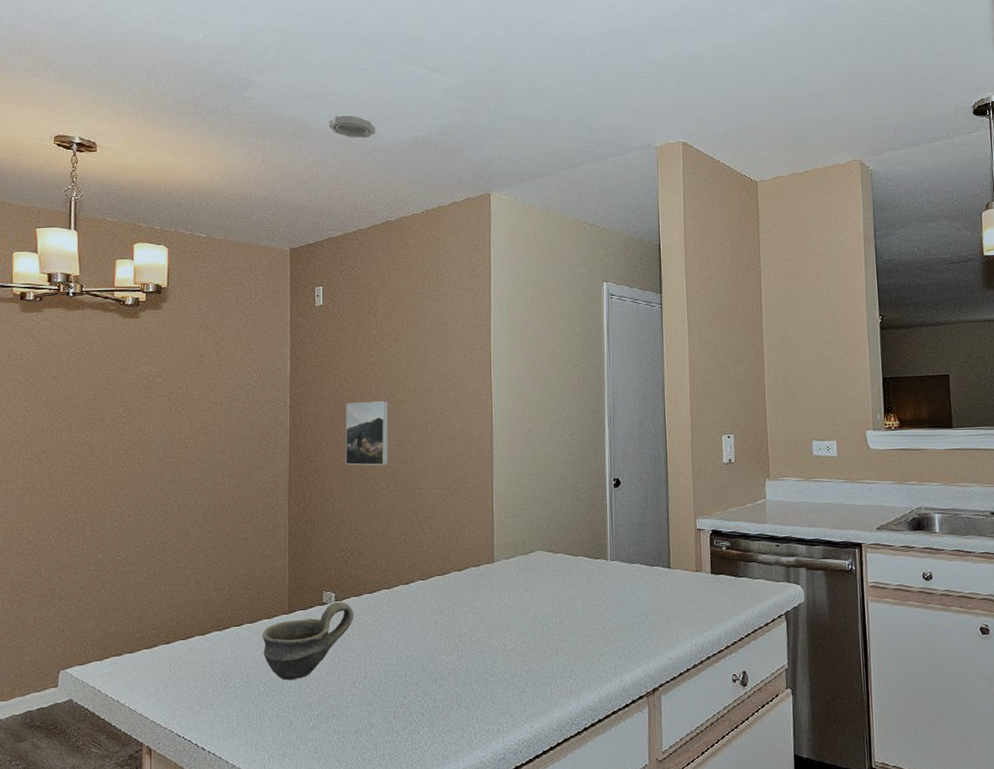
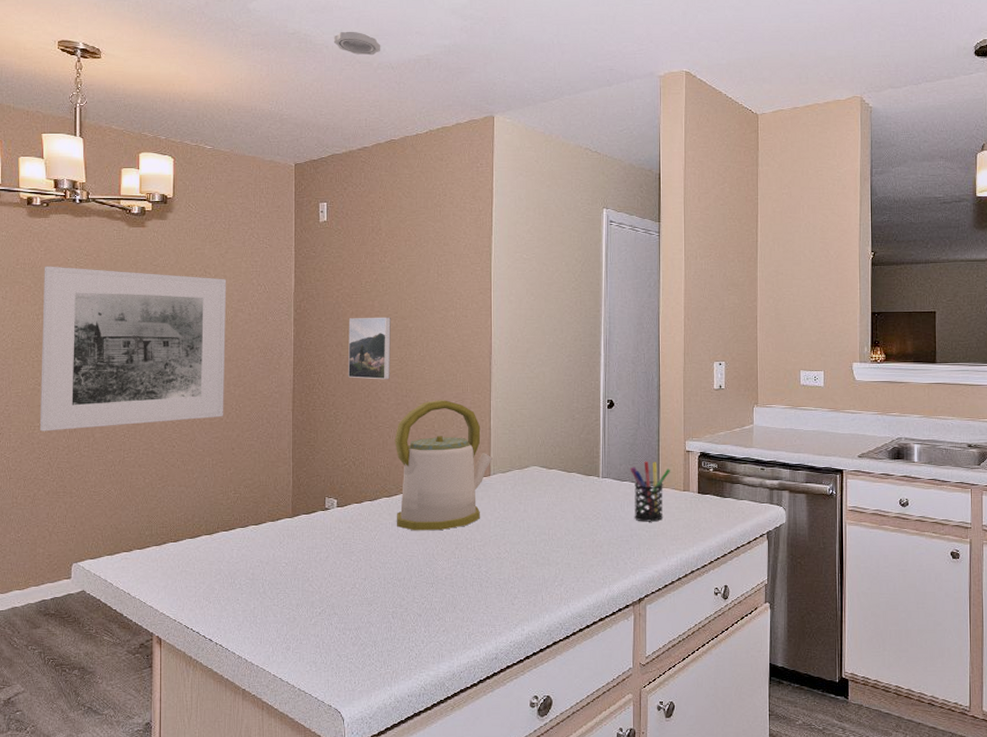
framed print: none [28,361,221,532] -> present [39,266,227,431]
cup: present [262,601,354,681] -> none [267,507,355,580]
kettle: none [394,483,496,624] -> present [394,399,492,531]
pen holder: none [639,541,681,606] -> present [630,461,670,522]

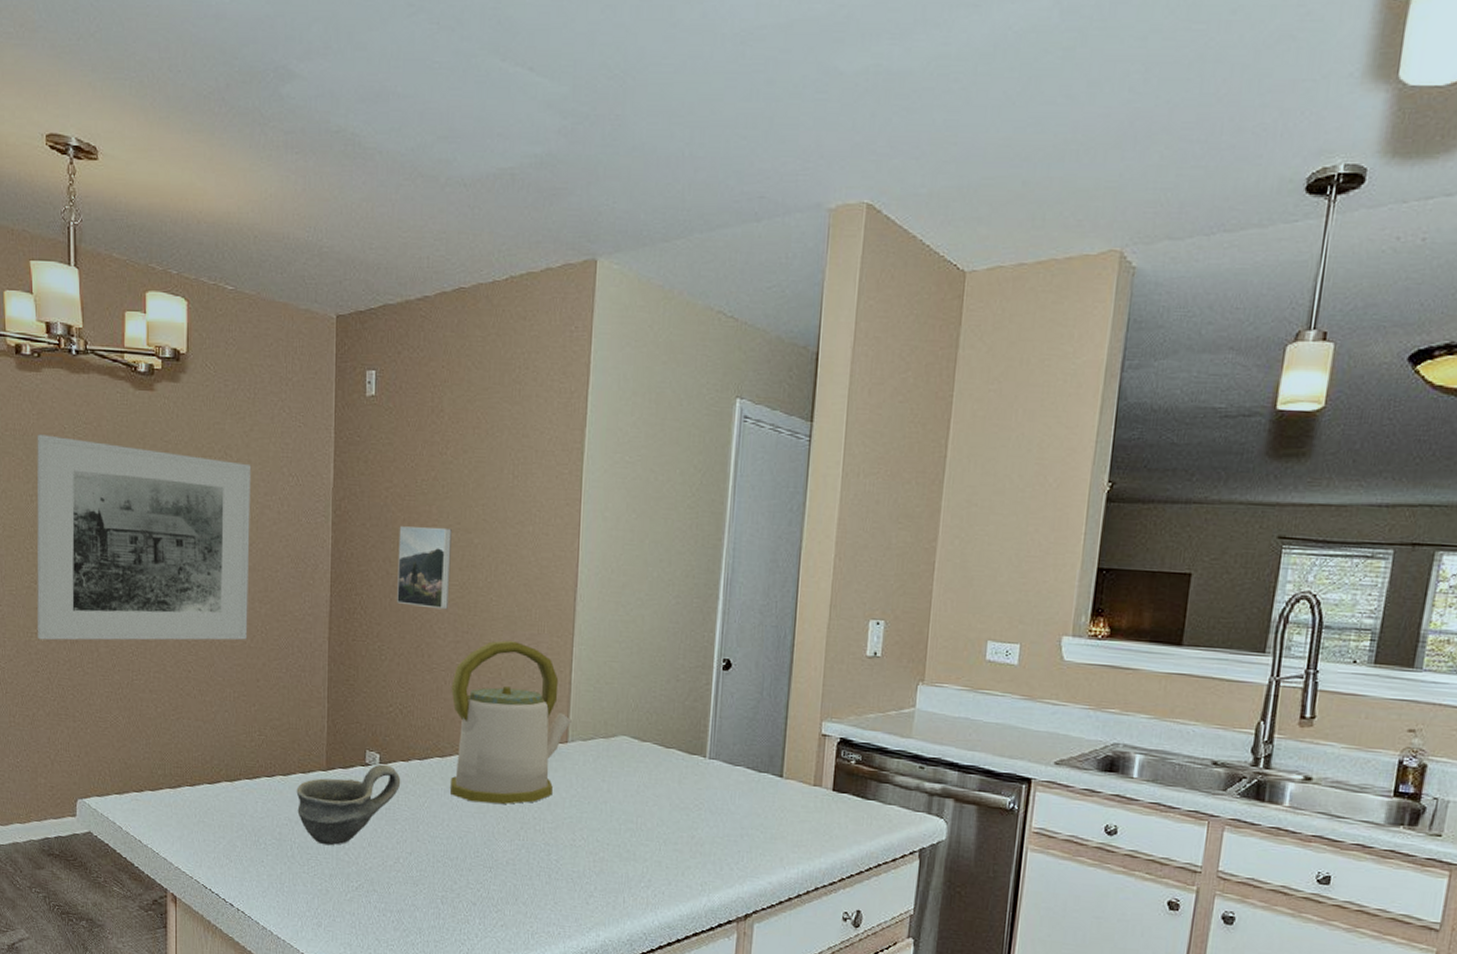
cup: none [267,507,355,580] -> present [296,764,401,846]
smoke detector: present [333,31,381,56] -> none [389,130,451,167]
pen holder: present [630,461,670,522] -> none [746,742,799,821]

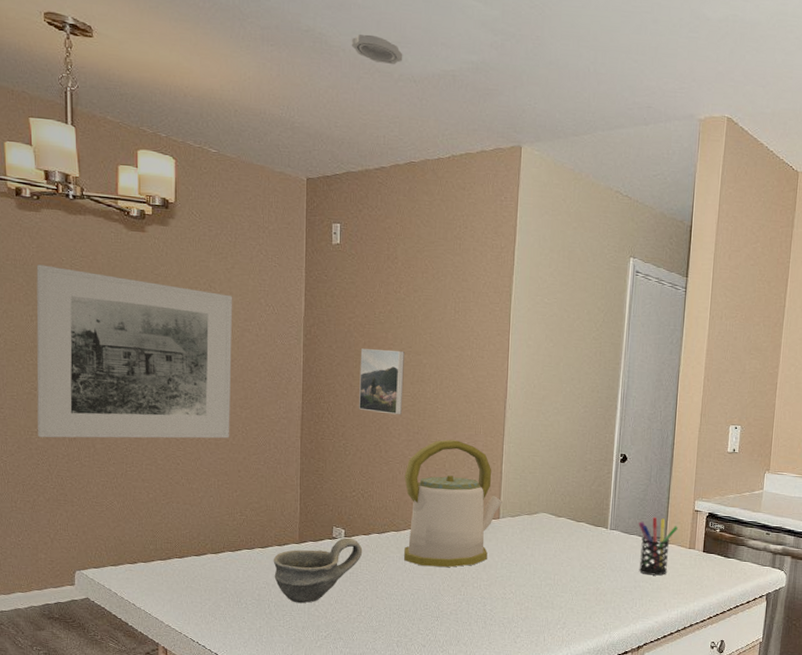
smoke detector: none [389,130,451,167] -> present [351,34,403,65]
pen holder: none [746,742,799,821] -> present [638,516,678,576]

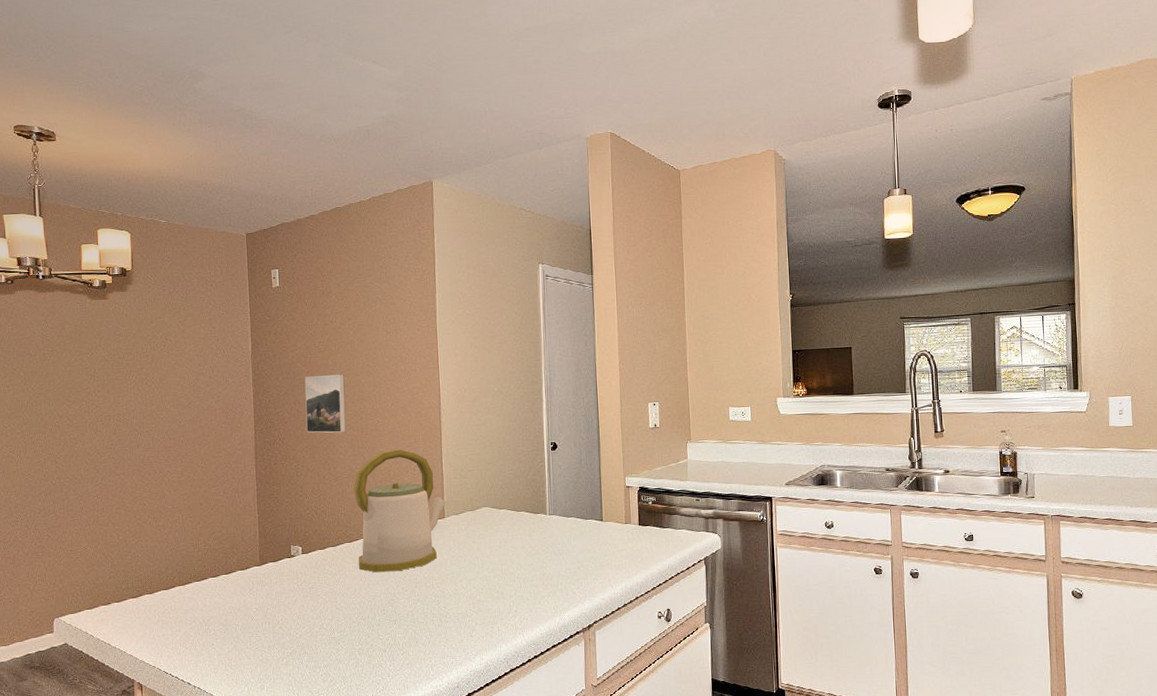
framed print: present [36,264,233,439] -> none [12,339,191,496]
cup: present [273,537,363,604] -> none [237,554,320,624]
smoke detector: present [351,34,403,65] -> none [277,106,323,129]
pen holder: present [638,516,678,576] -> none [574,497,612,554]

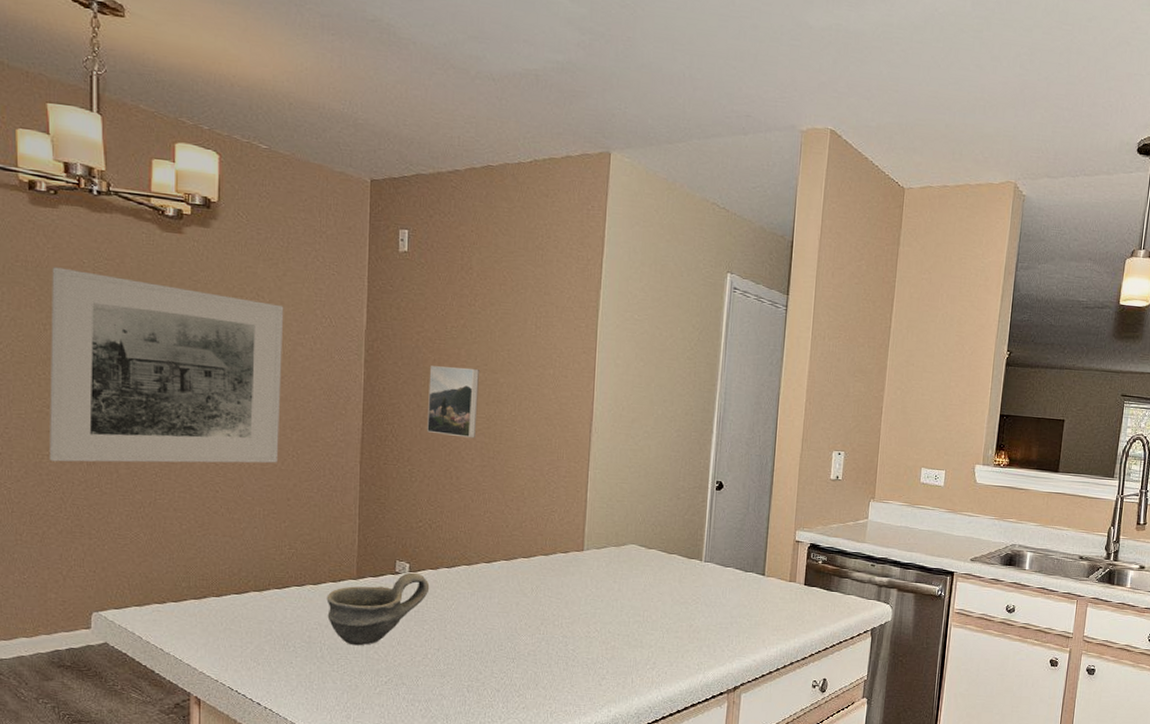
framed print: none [12,339,191,496] -> present [49,267,284,463]
cup: none [237,554,320,624] -> present [326,572,430,646]
kettle: present [353,448,446,573] -> none [477,464,587,604]

